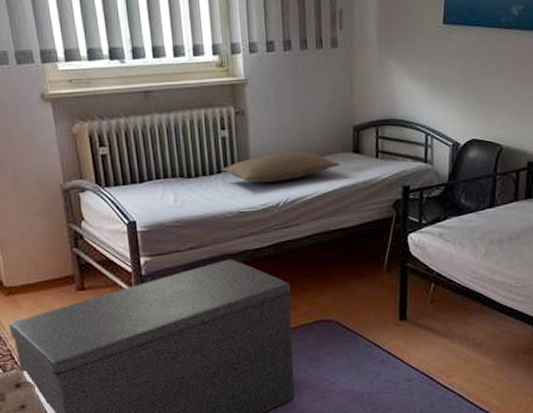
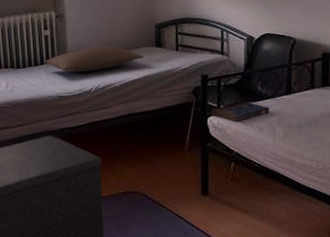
hardcover book: none [411,215,473,239] -> present [210,101,270,123]

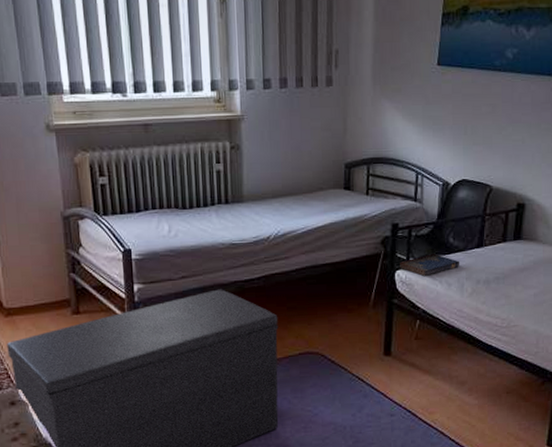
pillow: present [45,46,145,73] -> none [216,186,331,216]

